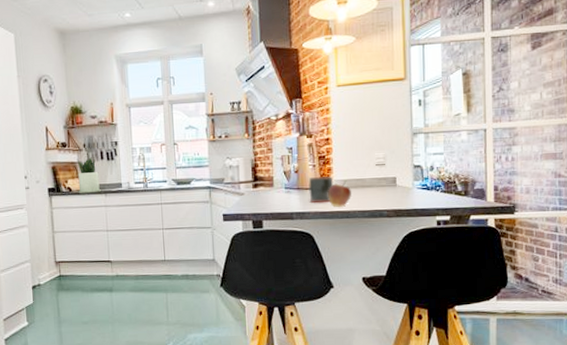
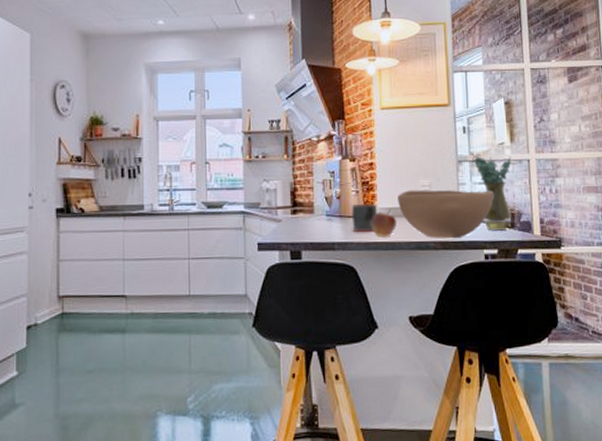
planter: present [77,157,102,194] -> none [91,174,121,216]
bowl: none [353,160,448,207] -> present [397,190,494,238]
vase: none [426,125,468,199] -> present [470,153,512,231]

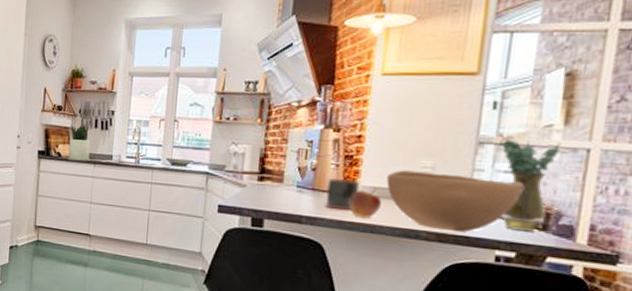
planter: none [91,174,121,216] -> present [67,124,92,163]

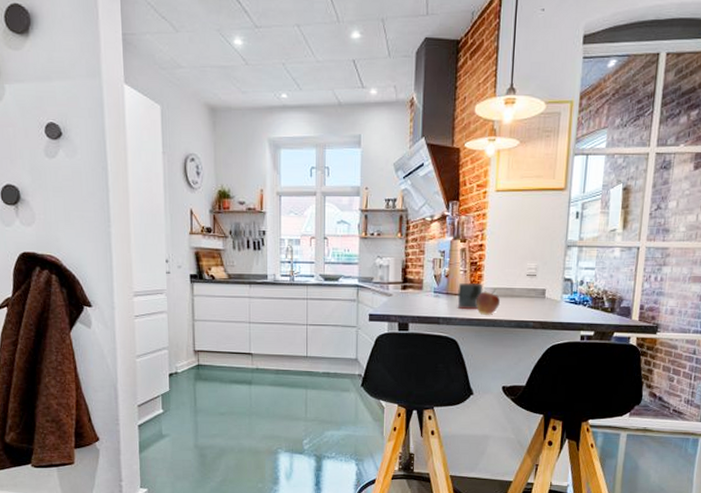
planter: present [67,124,92,163] -> none [221,245,247,283]
bowl: present [386,170,524,232] -> none [503,272,598,319]
vase: present [499,134,562,232] -> none [580,238,622,314]

